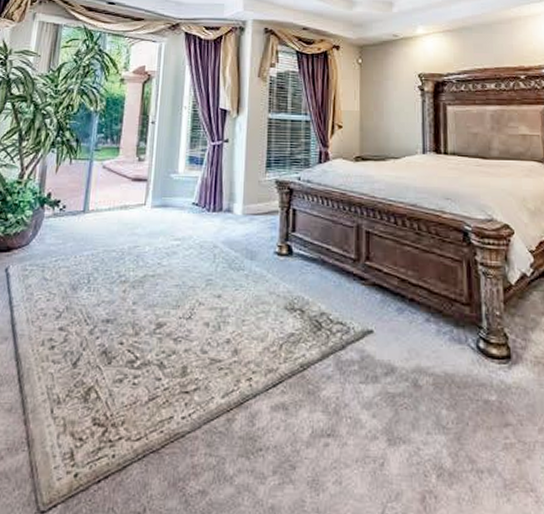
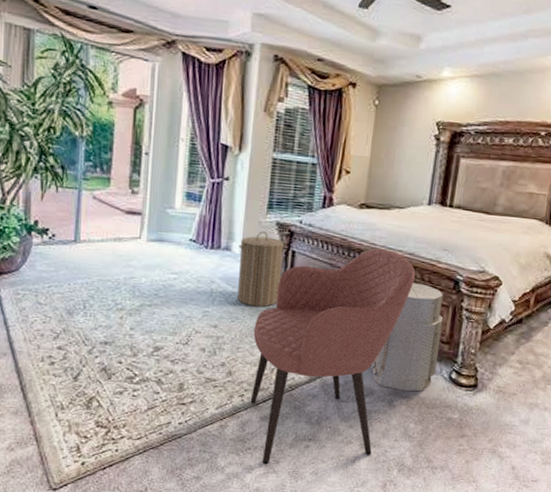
laundry hamper: none [240,190,284,272] -> present [237,231,284,307]
armchair: none [258,202,421,472] -> present [250,248,415,465]
air purifier: none [388,236,461,367] -> present [371,283,444,392]

